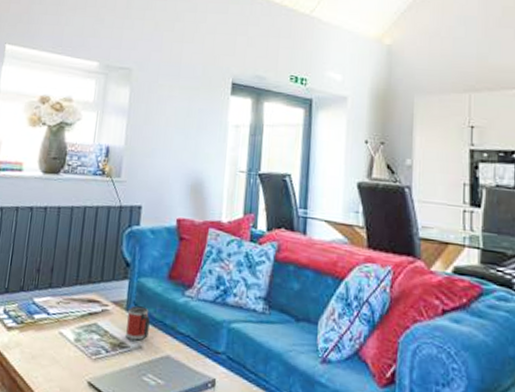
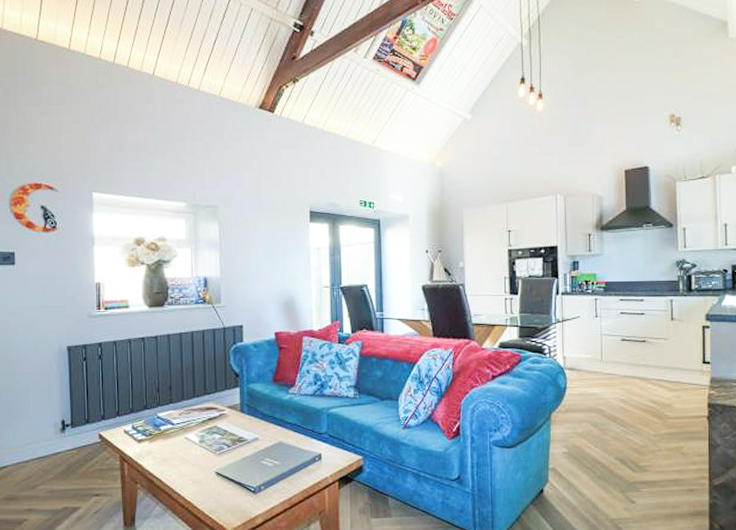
mug: present [126,305,150,341] -> none [242,407,262,434]

